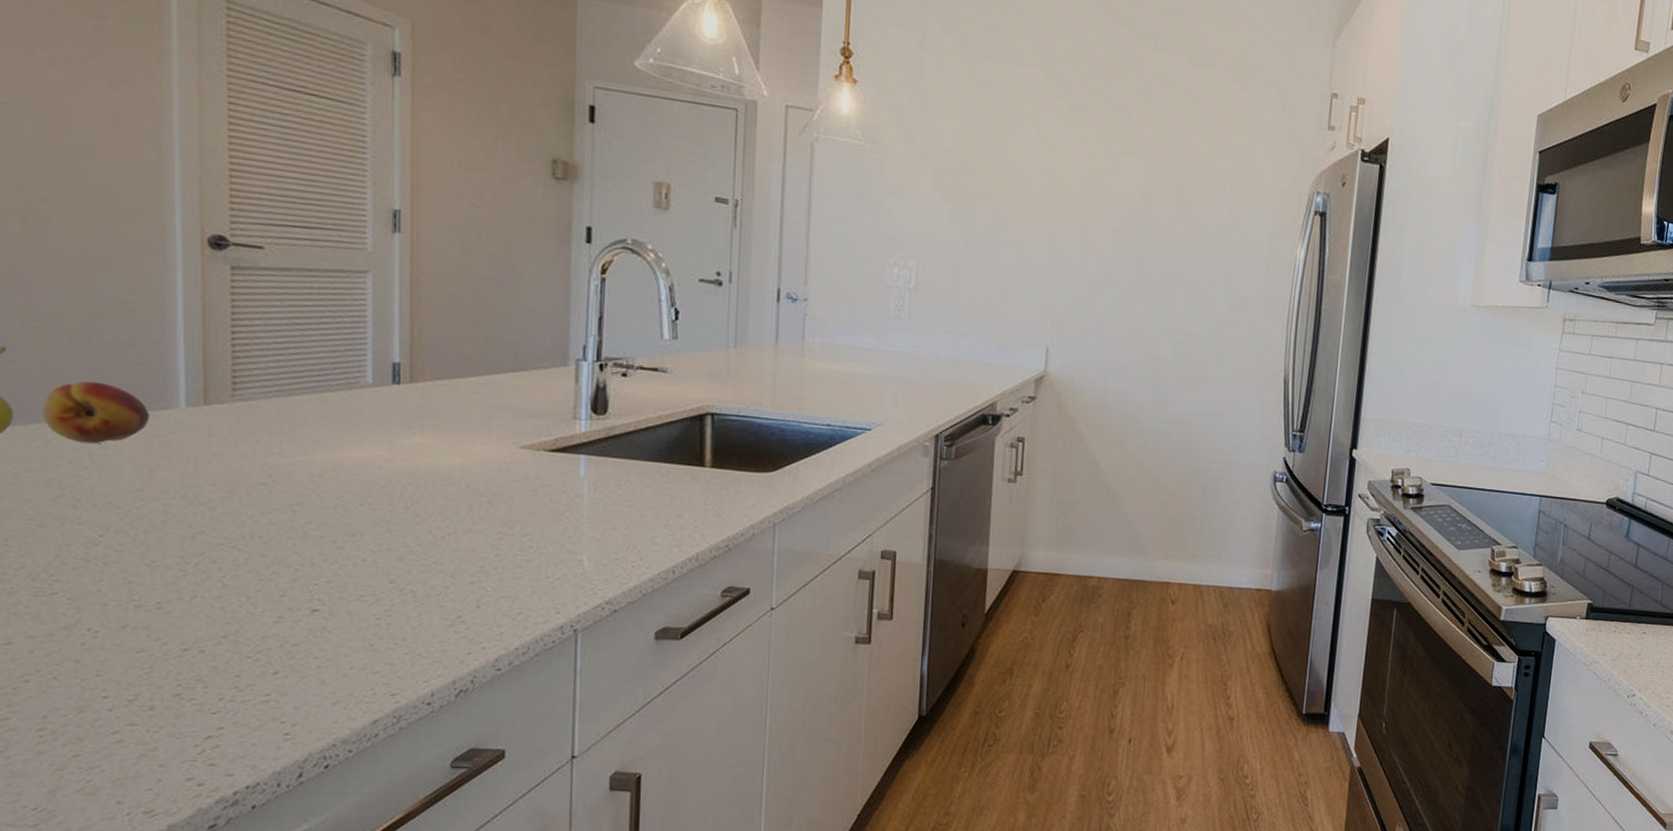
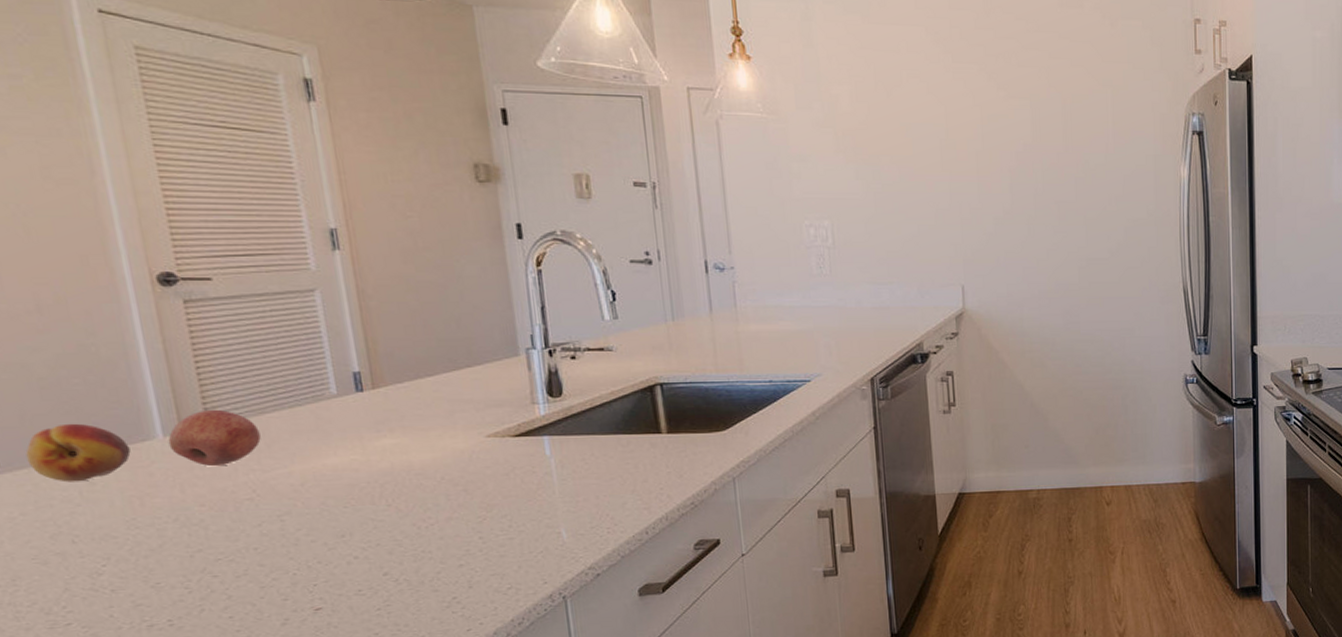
fruit: none [190,383,286,445] -> present [168,409,261,467]

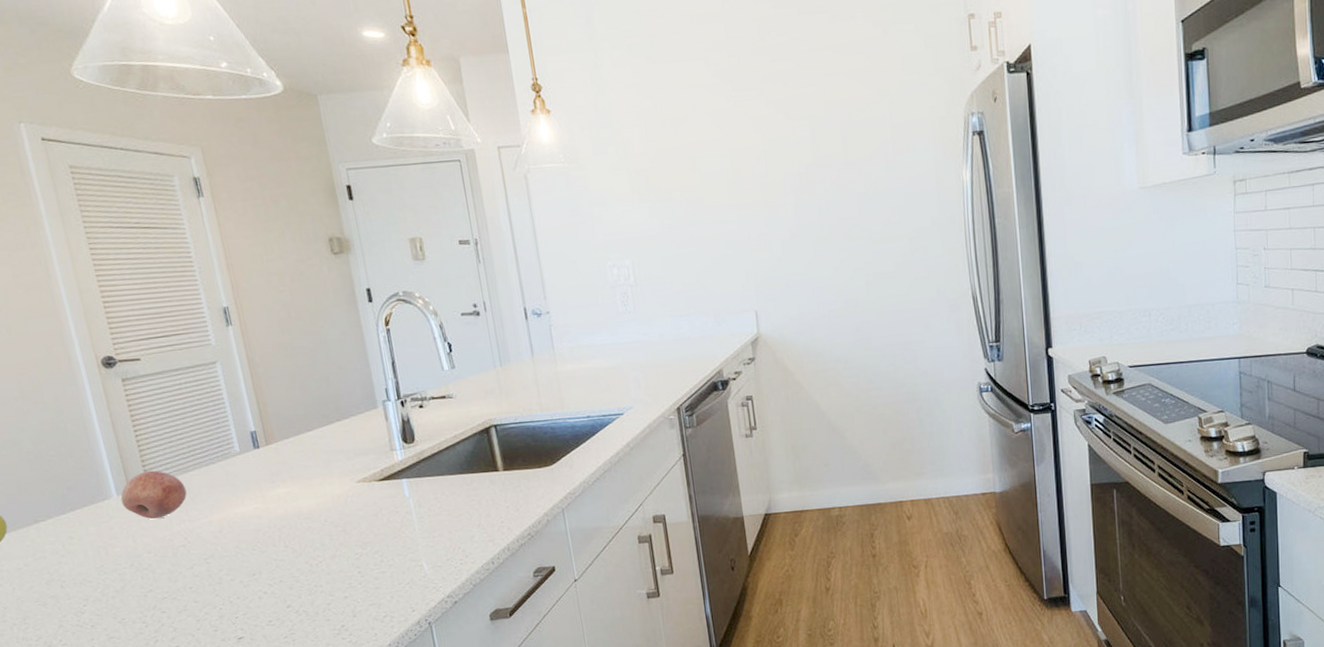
fruit: present [25,423,131,483] -> none [23,488,96,538]

